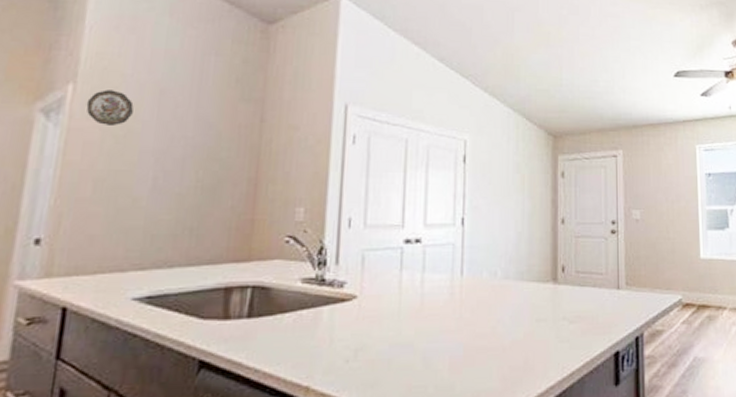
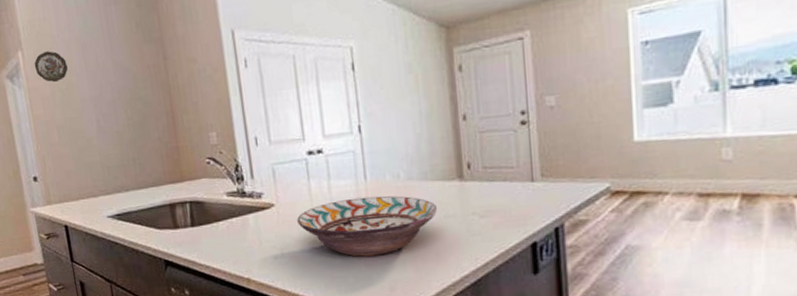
decorative bowl: none [380,294,531,362] -> present [297,195,438,257]

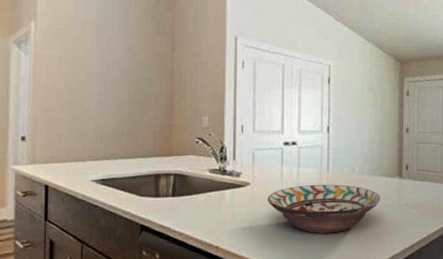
decorative plate: present [34,51,68,82] -> none [45,26,79,53]

